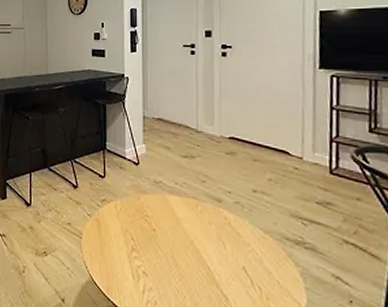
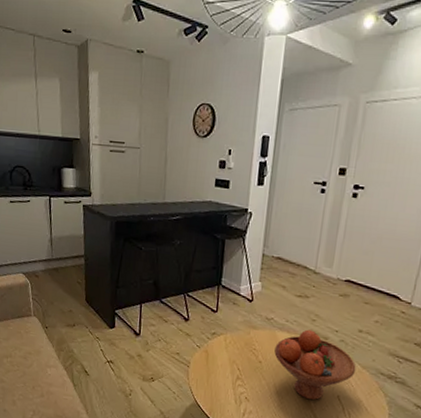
fruit bowl: none [168,191,258,273] -> present [274,329,357,400]

